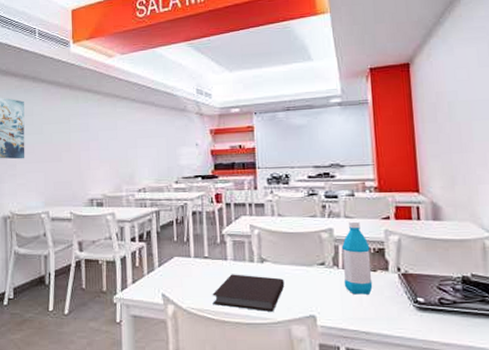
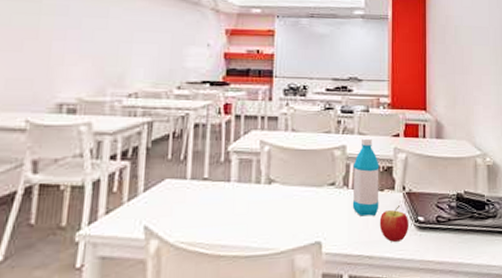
notebook: present [212,274,285,312] -> none [208,198,292,241]
apple: none [374,286,407,320] -> present [379,206,408,242]

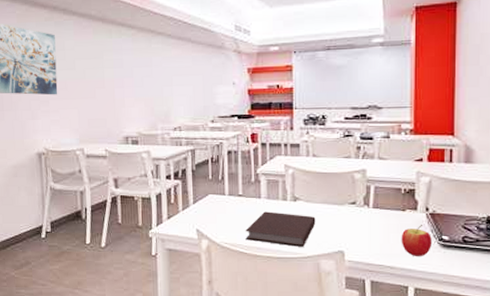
notebook: none [208,198,292,241] -> present [245,211,316,247]
water bottle: present [352,138,379,217] -> none [373,163,401,232]

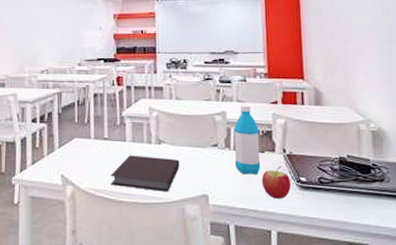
water bottle: none [373,163,401,232] -> present [234,105,261,175]

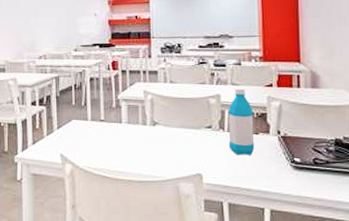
notebook: present [110,155,180,192] -> none [107,136,174,170]
apple: present [261,166,291,199] -> none [255,147,285,178]

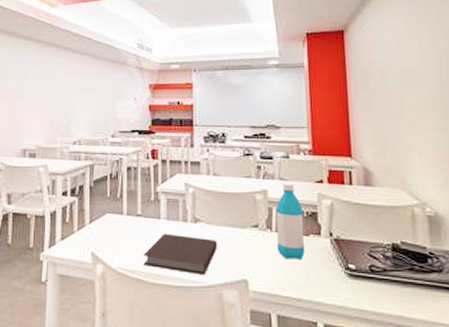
notebook: none [107,136,174,170] -> present [143,233,217,275]

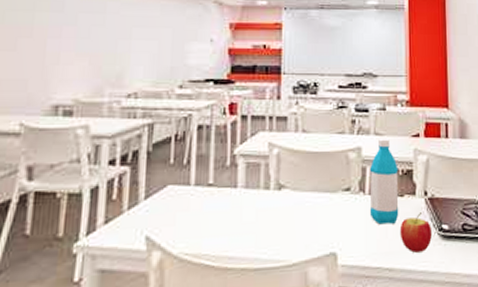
notebook: present [143,233,217,275] -> none [214,205,304,252]
apple: none [306,251,338,287] -> present [399,213,432,253]

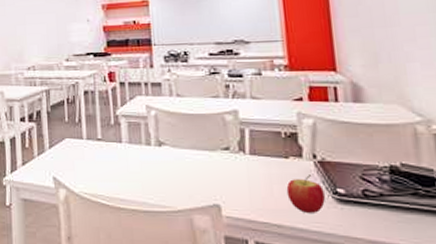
water bottle: present [369,139,399,225] -> none [249,102,285,184]

